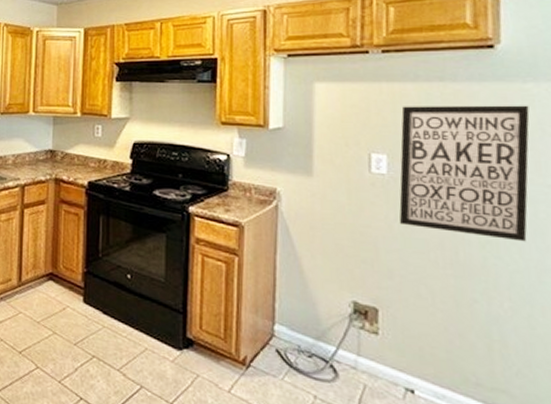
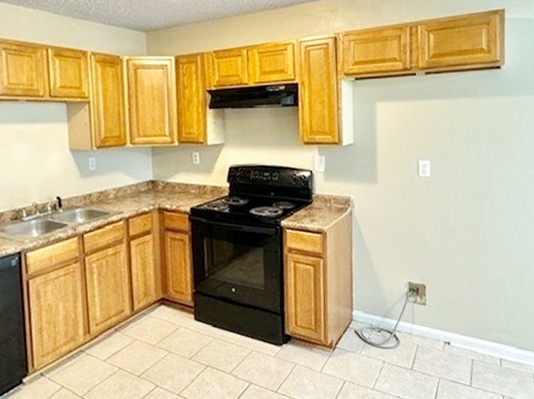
wall art: present [399,105,530,242] -> none [439,114,522,220]

